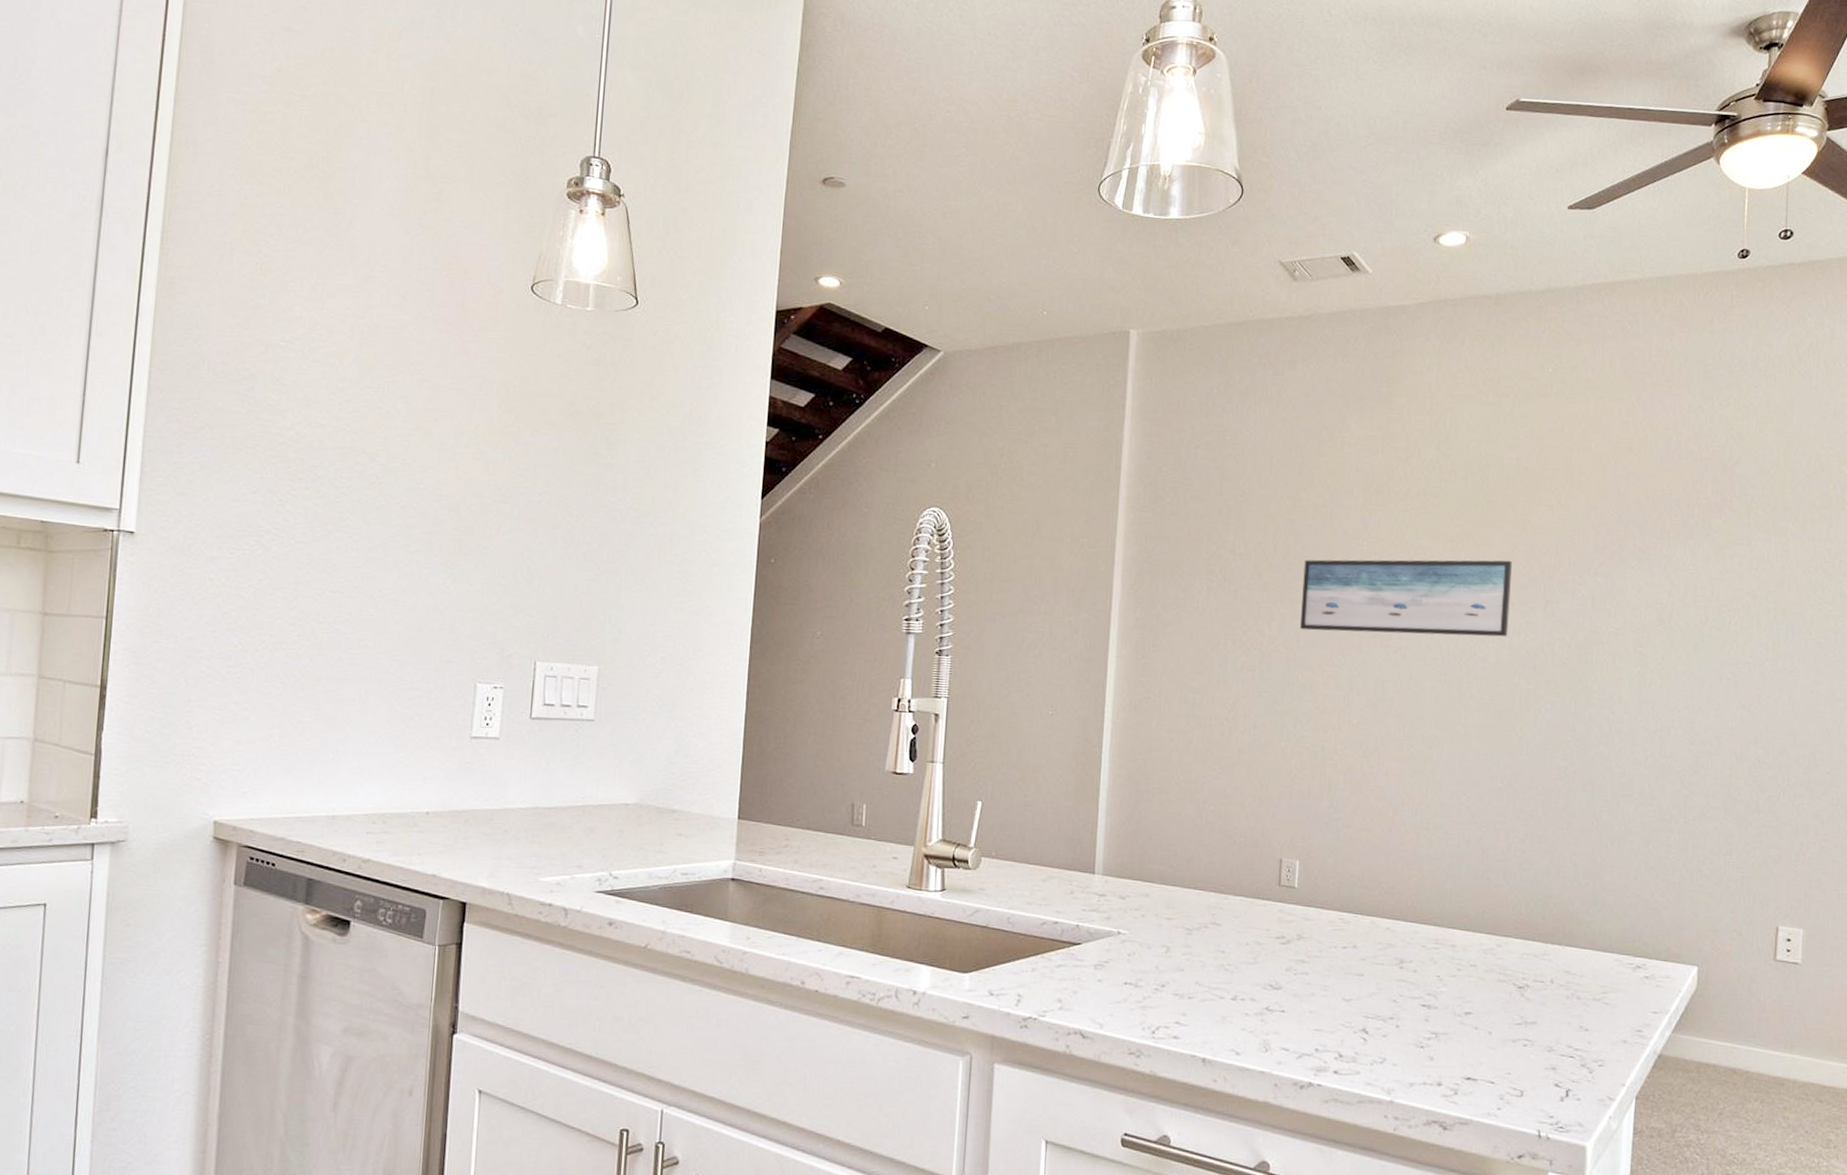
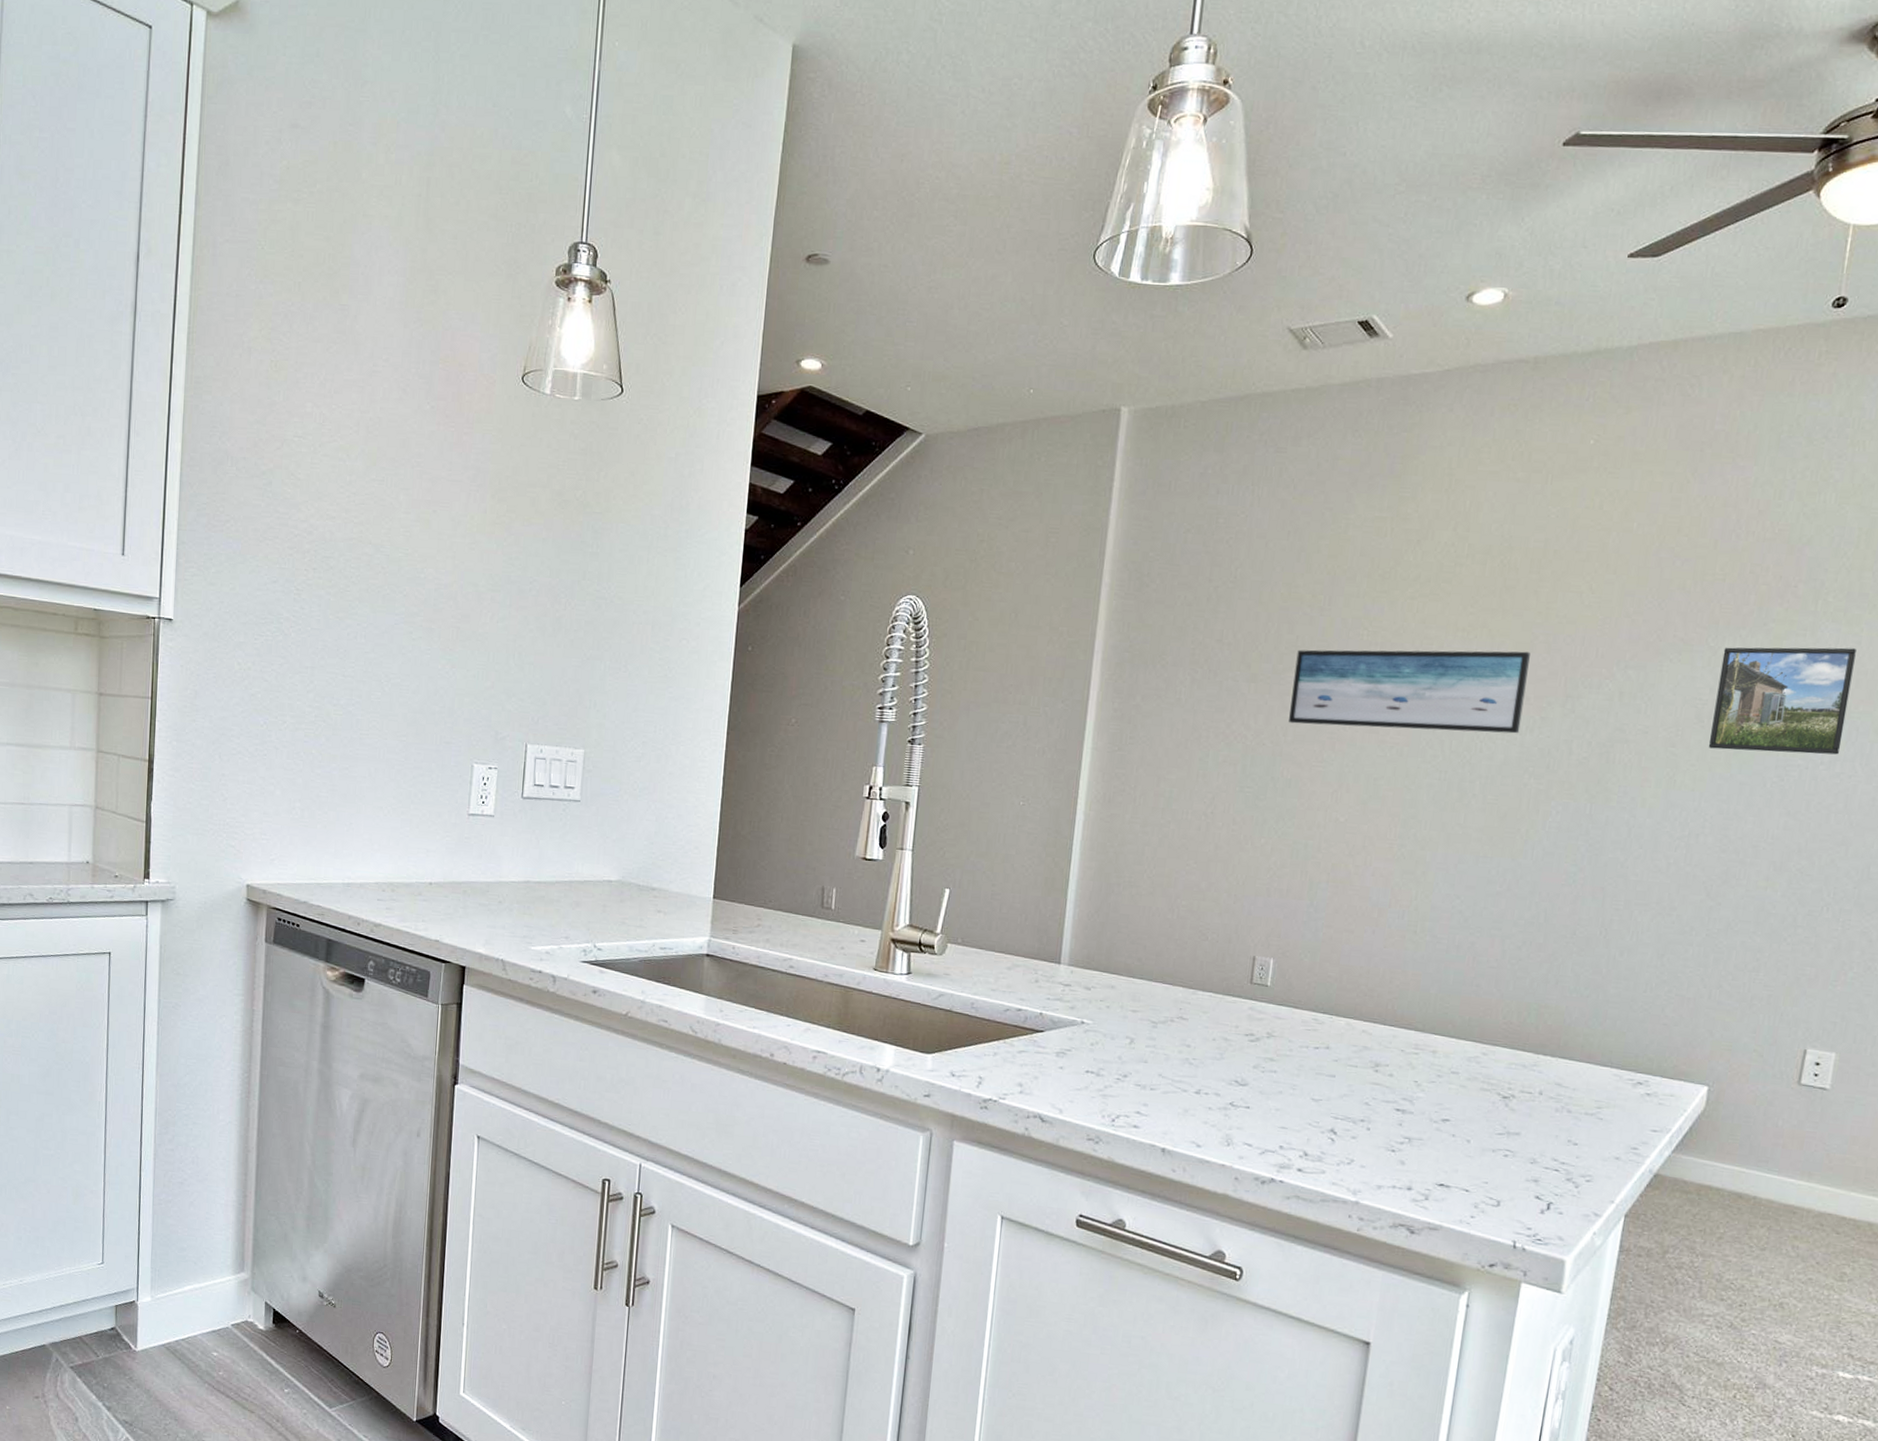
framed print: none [1671,555,1785,652] -> present [1708,647,1856,755]

